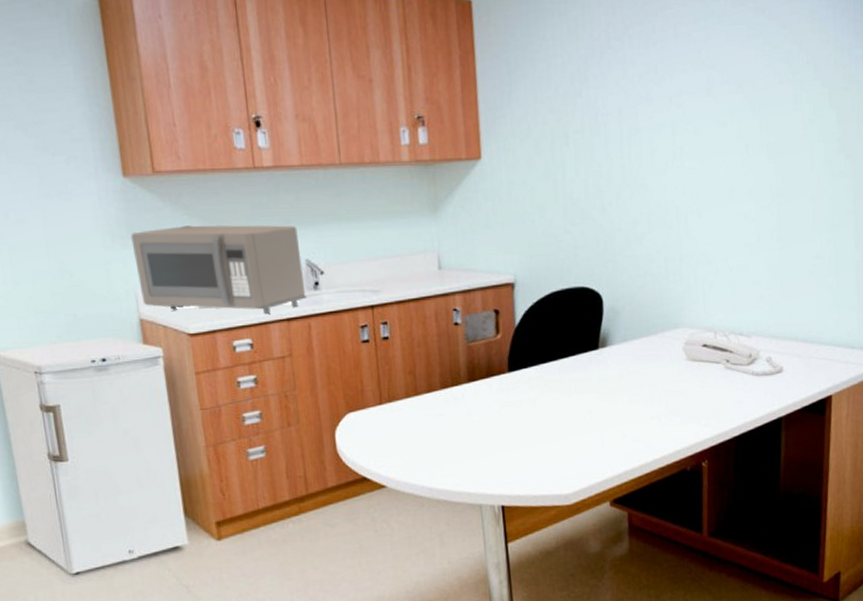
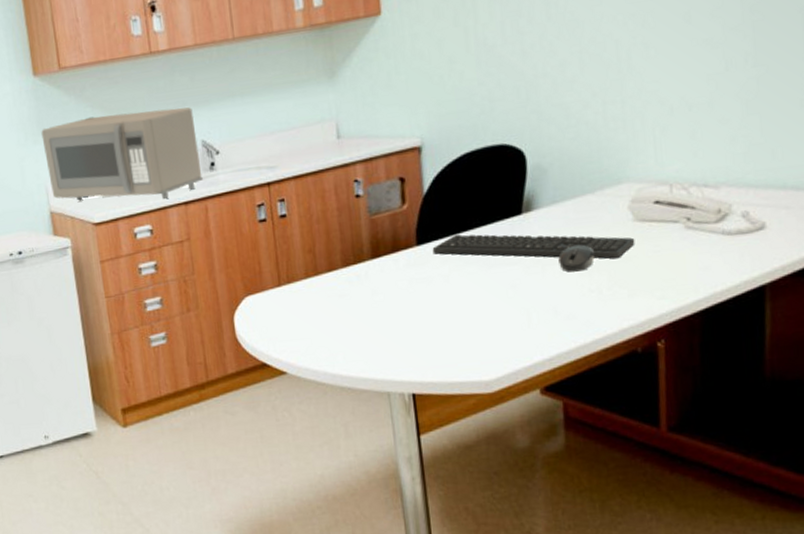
computer keyboard: none [522,363,687,391] -> present [432,234,635,259]
computer mouse: none [627,379,657,401] -> present [558,245,596,272]

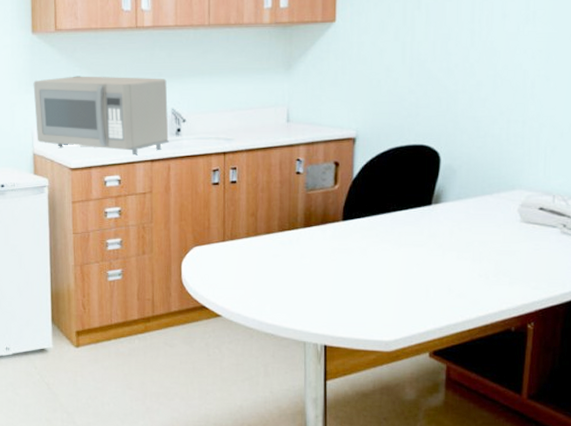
computer keyboard: present [432,234,635,259] -> none [355,215,520,251]
computer mouse: present [558,245,596,272] -> none [457,237,487,258]

